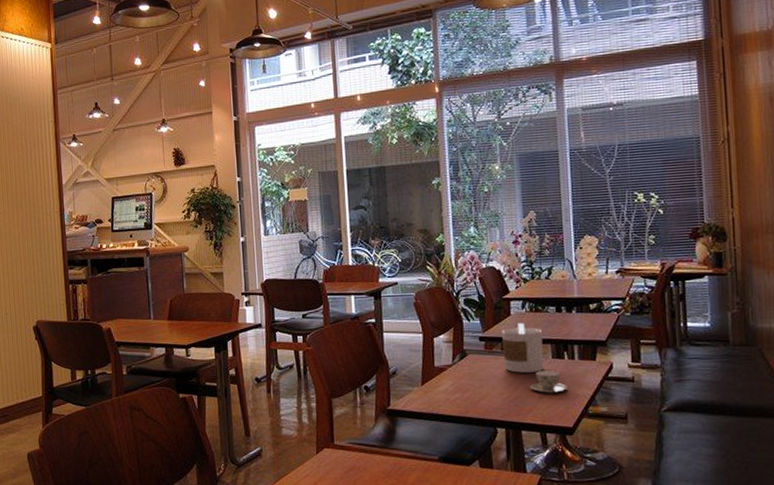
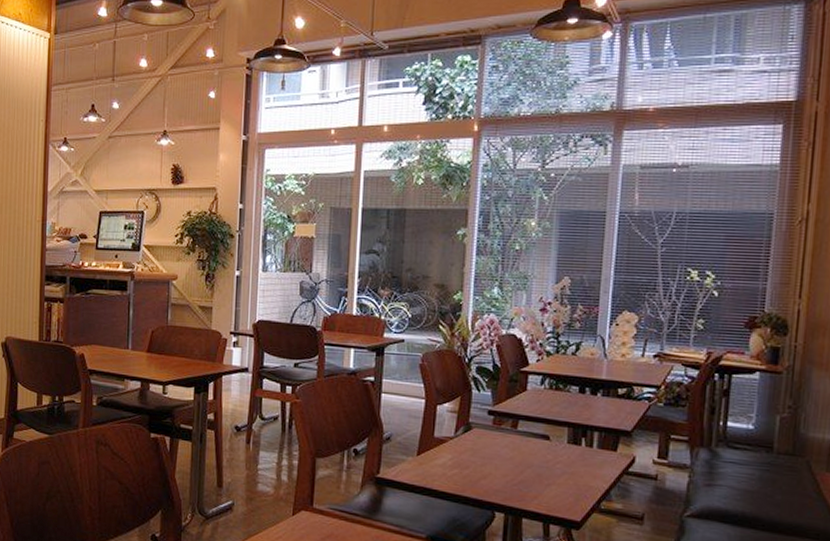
candle: present [502,323,544,373] -> none [512,400,560,457]
teacup: present [530,370,567,393] -> none [538,455,580,482]

